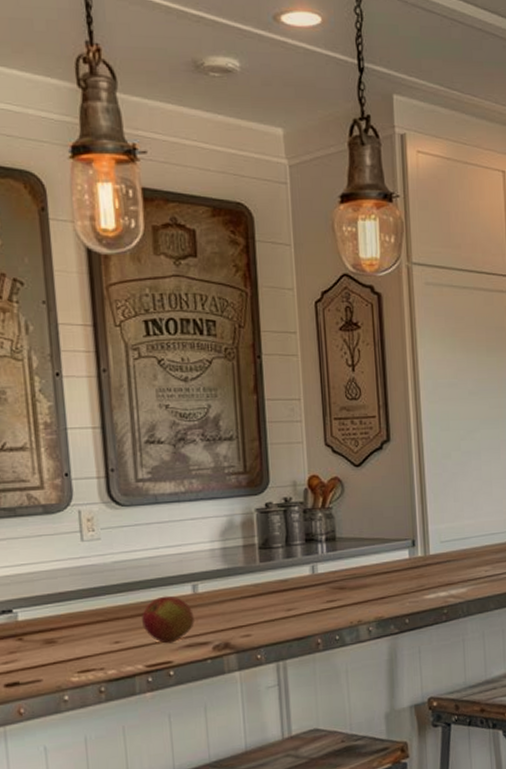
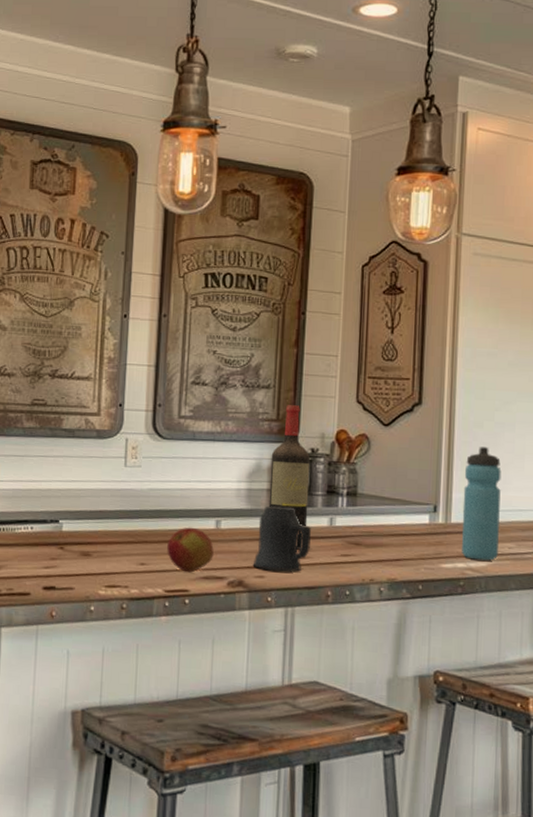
mug: none [237,560,295,628] -> present [252,506,311,572]
wine bottle: none [242,455,289,600] -> present [268,405,311,547]
water bottle: none [437,477,476,587] -> present [462,447,502,561]

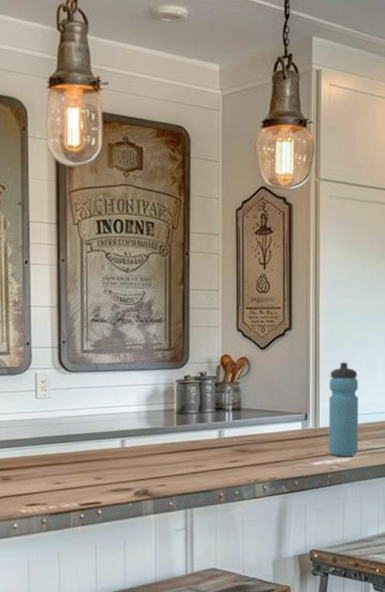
apple: present [167,527,214,573] -> none [79,448,121,487]
mug: present [252,506,311,572] -> none [155,424,203,480]
wine bottle: present [268,405,311,547] -> none [166,336,200,458]

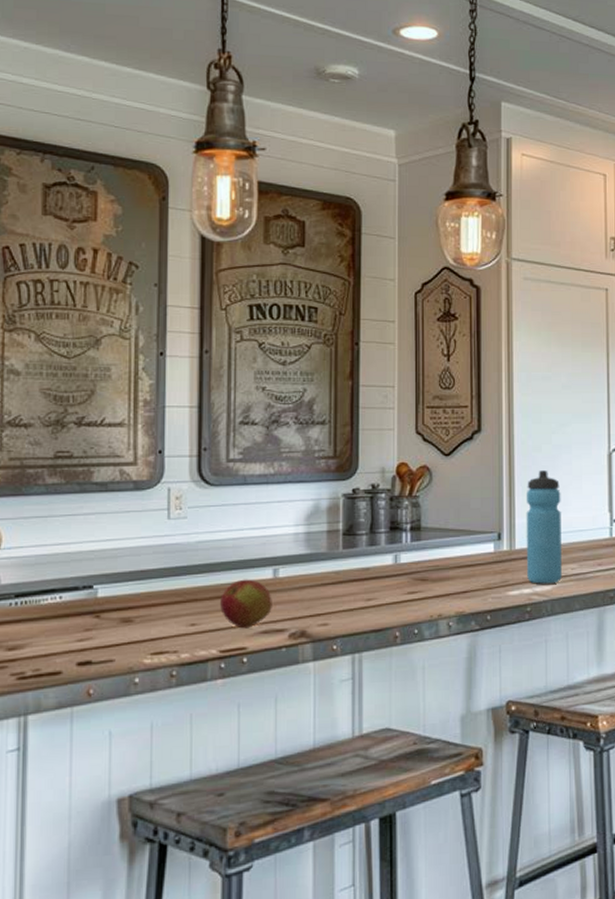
apple: none [79,448,121,487] -> present [220,579,272,629]

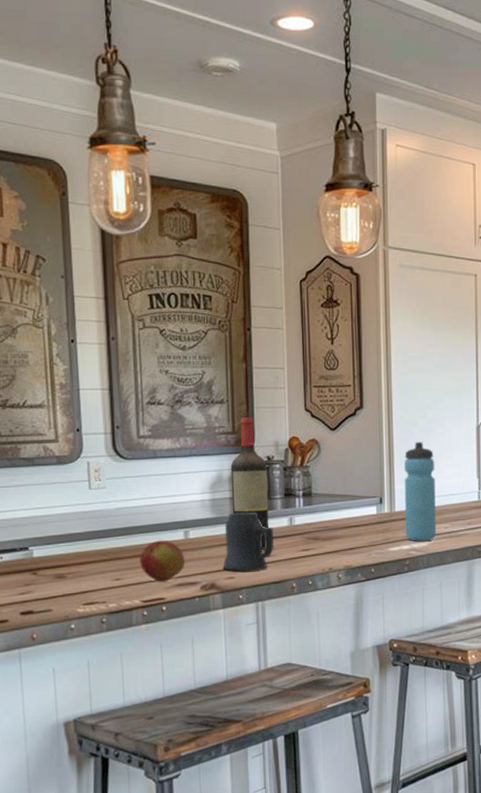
mug: none [315,548,375,617] -> present [222,512,274,572]
wine bottle: none [329,440,371,589] -> present [230,417,269,547]

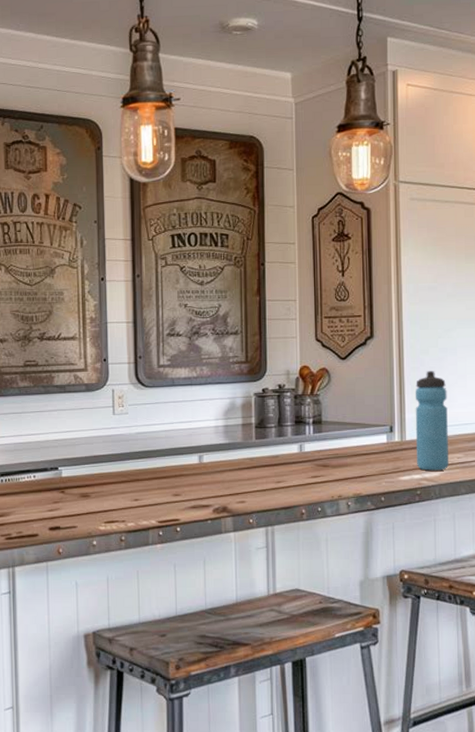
apple: present [140,540,185,582] -> none [157,463,199,504]
mug: present [222,512,274,572] -> none [234,438,284,496]
wine bottle: present [230,417,269,547] -> none [243,347,280,473]

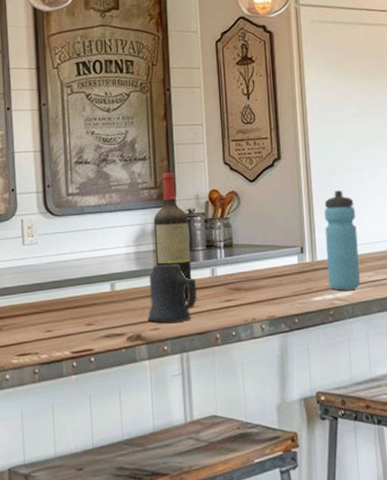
mug: none [234,438,284,496] -> present [147,264,197,323]
wine bottle: none [243,347,280,473] -> present [153,172,192,299]

